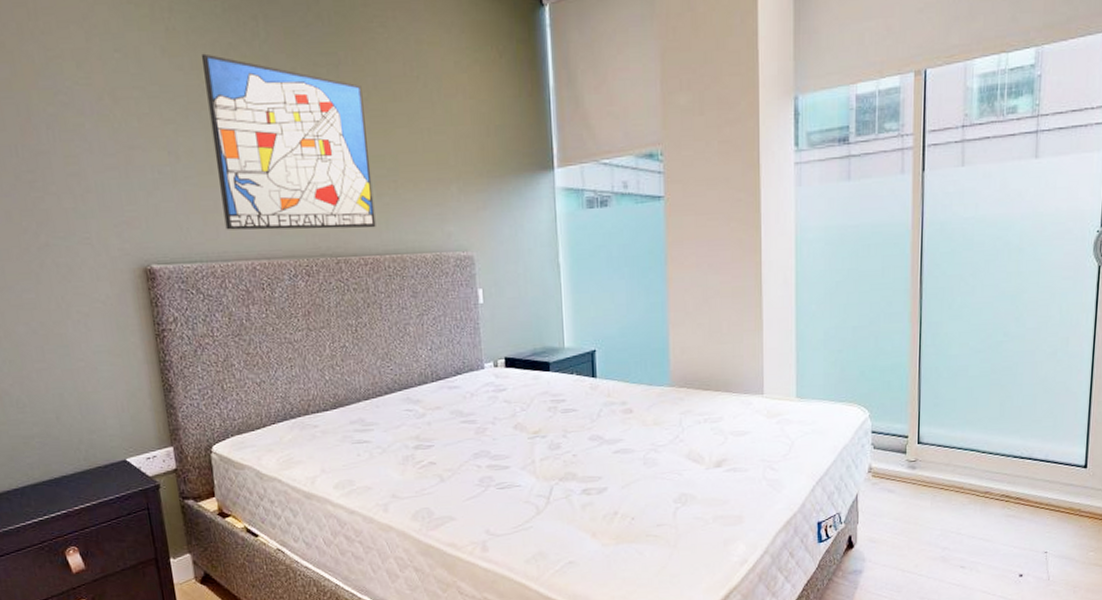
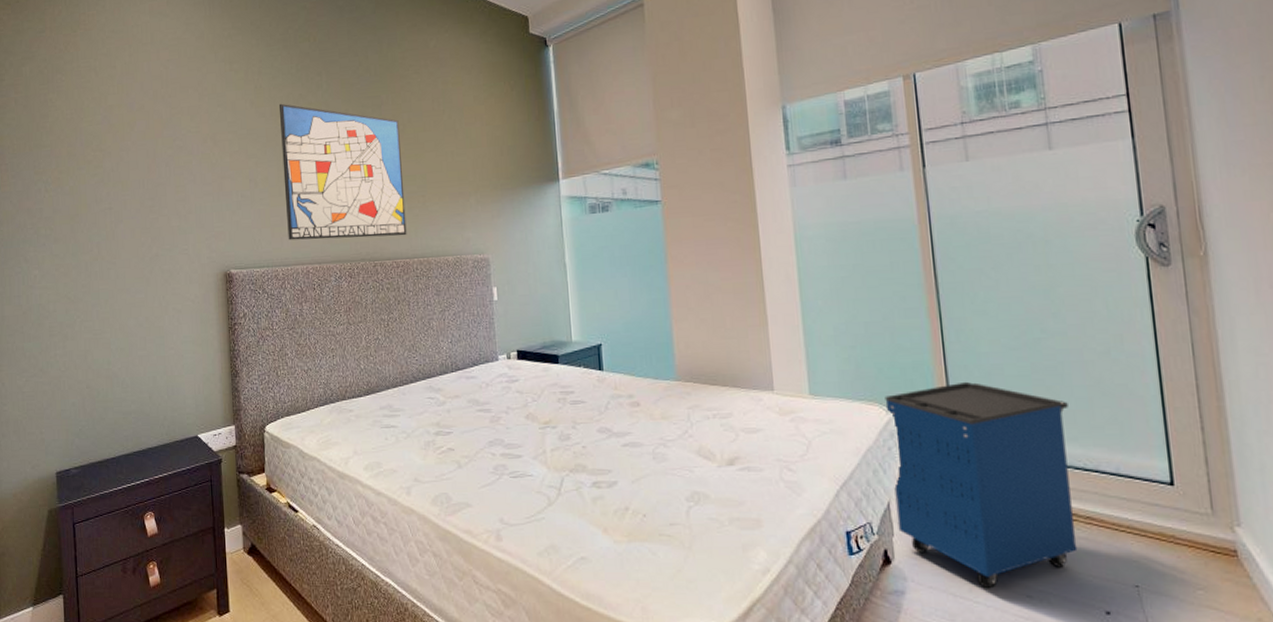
cabinet: none [863,382,1016,564] -> present [884,381,1078,589]

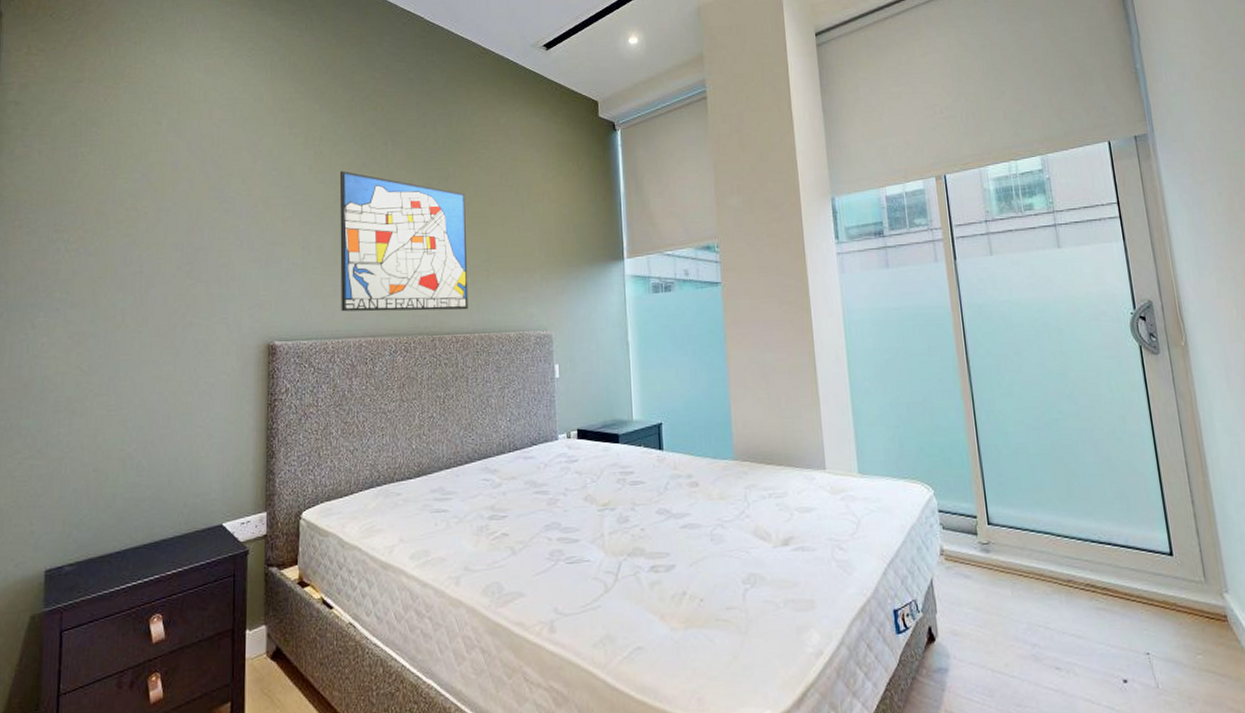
cabinet: present [884,381,1078,589] -> none [926,459,1097,663]

